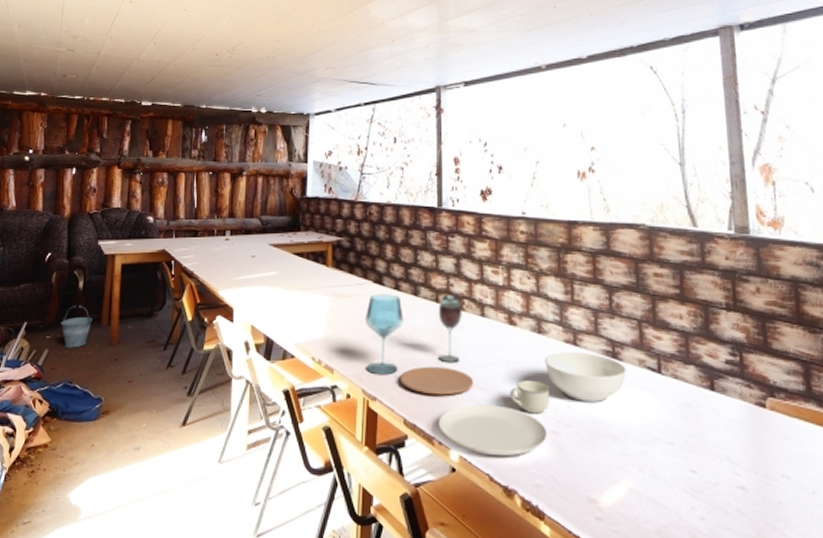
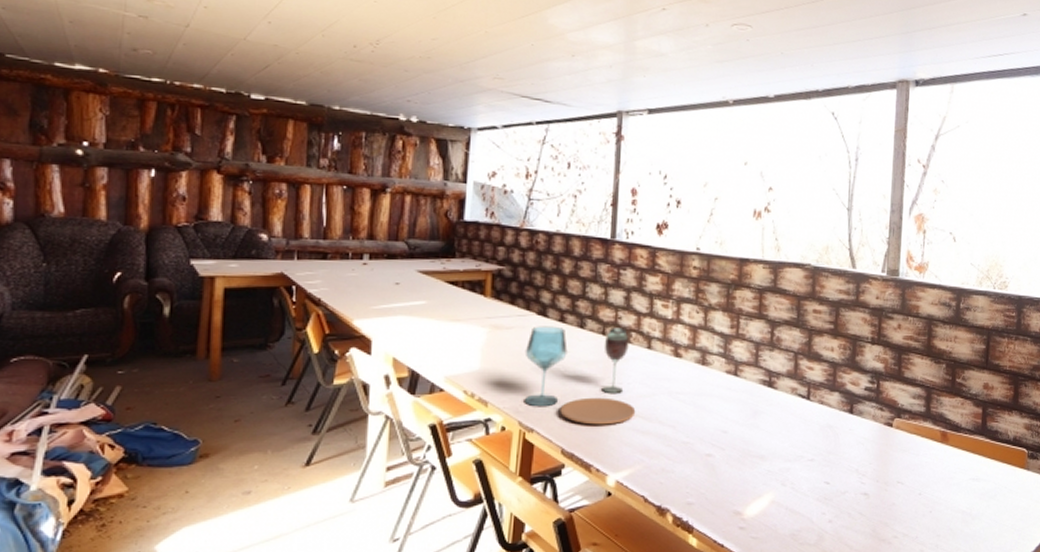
bucket: present [60,305,93,348] -> none [138,335,185,385]
plate: present [438,404,548,457] -> none [597,432,703,480]
cup: present [510,379,550,414] -> none [670,408,709,439]
bowl: present [545,351,626,403] -> none [706,381,780,428]

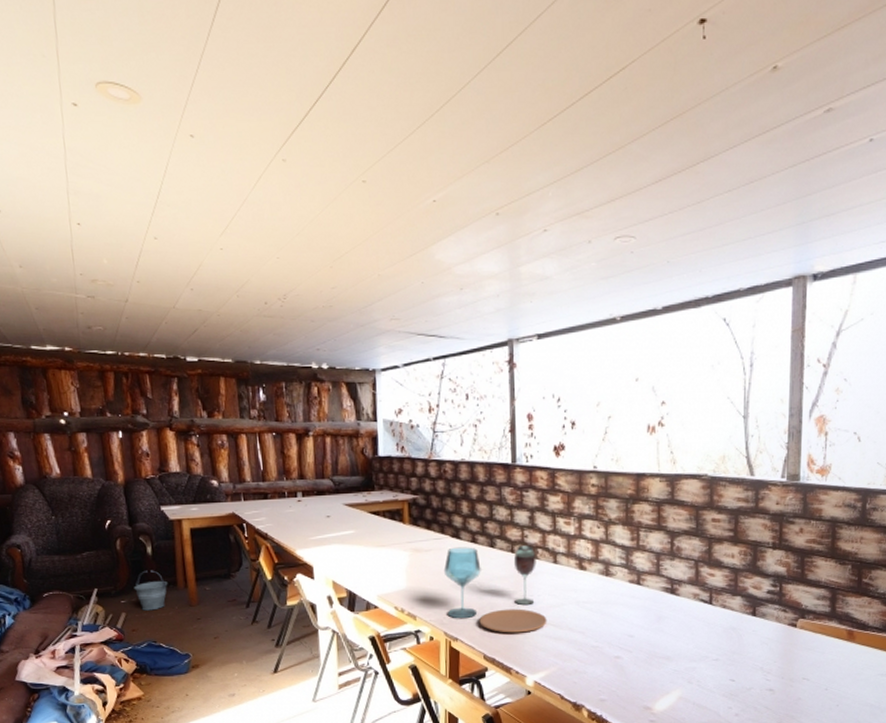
bucket: none [138,335,185,385] -> present [133,570,168,611]

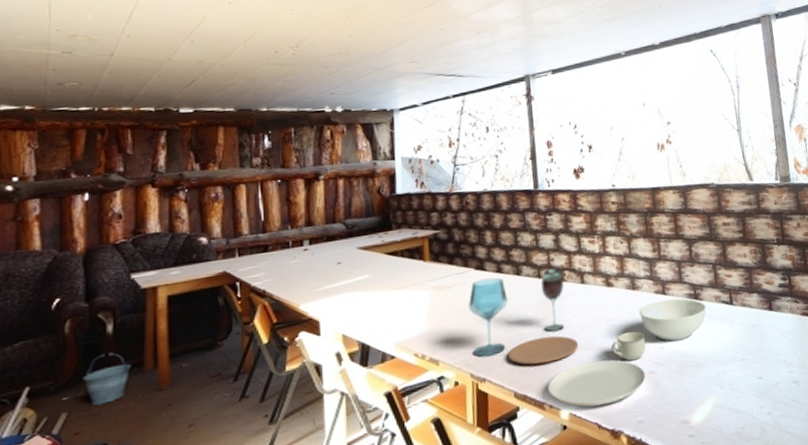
plate: none [515,638,612,680] -> present [548,360,646,408]
cup: none [579,615,615,644] -> present [611,331,646,361]
bowl: none [611,590,682,632] -> present [639,298,706,341]

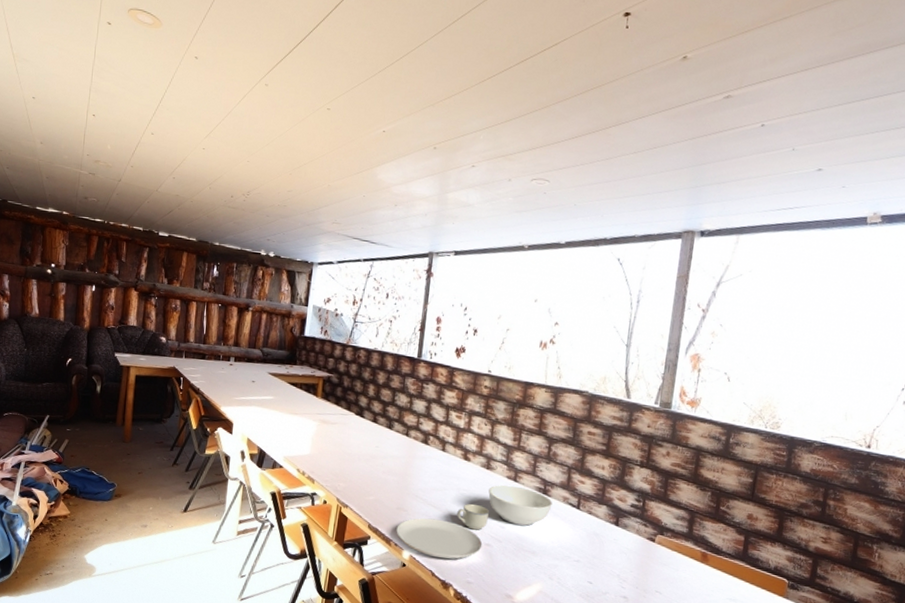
bucket: present [82,352,131,406] -> none [79,405,109,441]
wine glass: present [468,277,508,357] -> none [343,424,378,489]
paper plate: present [508,336,579,365] -> none [369,485,430,509]
wineglass: present [540,268,565,332] -> none [404,430,428,485]

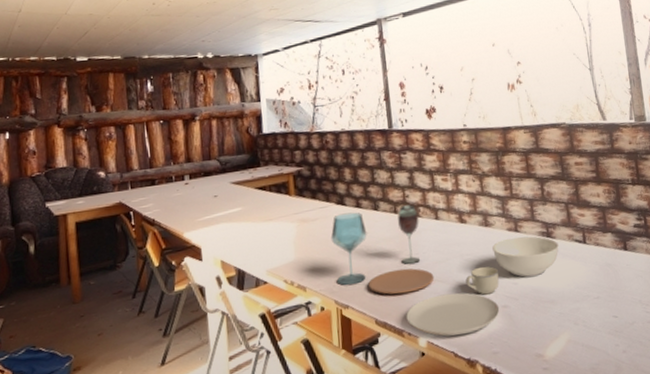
wine glass: none [343,424,378,489] -> present [330,212,367,285]
paper plate: none [369,485,430,509] -> present [368,268,435,295]
wineglass: none [404,430,428,485] -> present [397,204,421,264]

